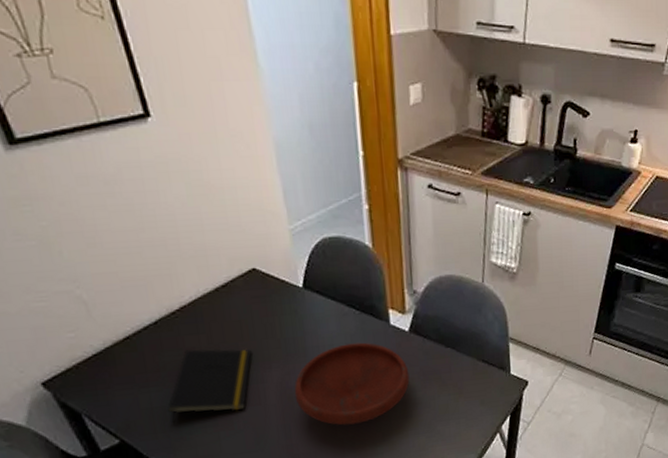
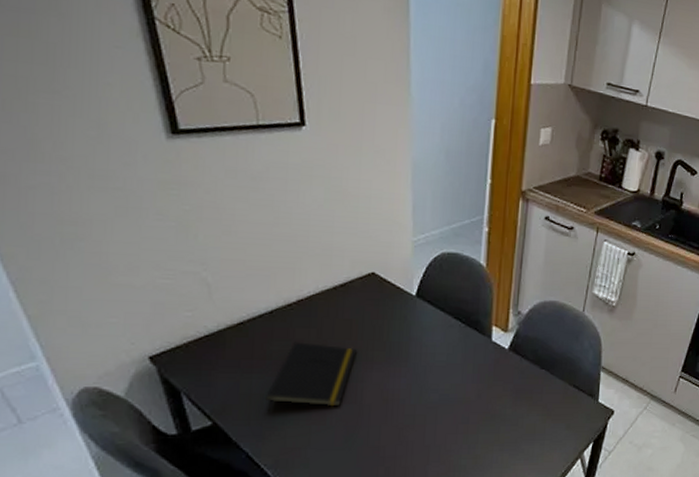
bowl: present [294,342,410,426] -> none [390,354,503,434]

